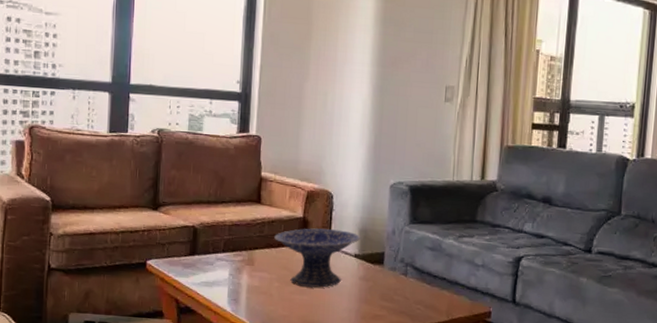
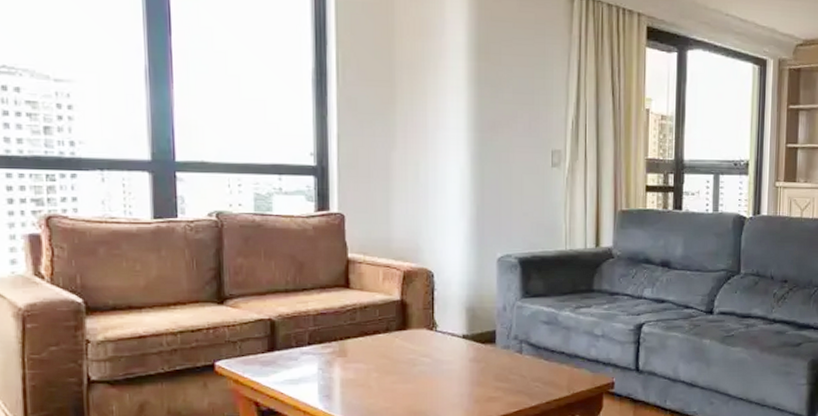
decorative bowl: present [274,228,361,288] -> none [369,311,468,374]

